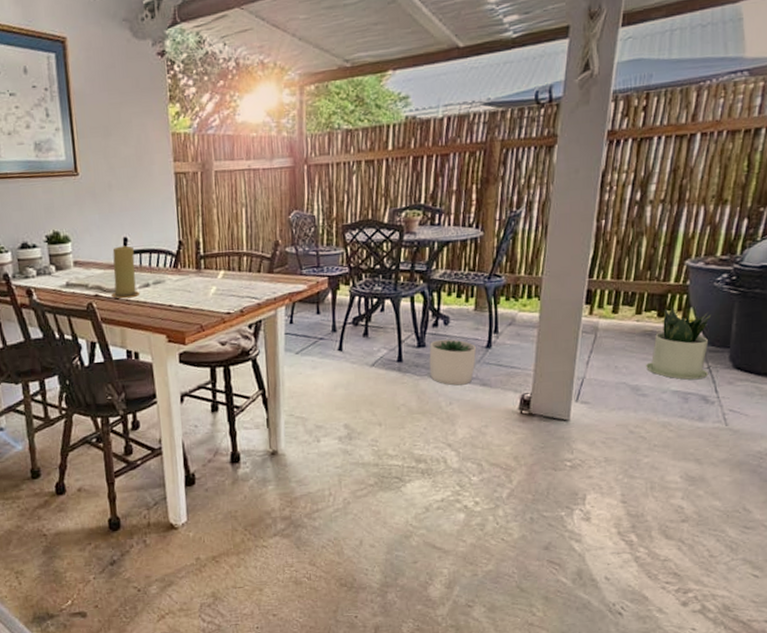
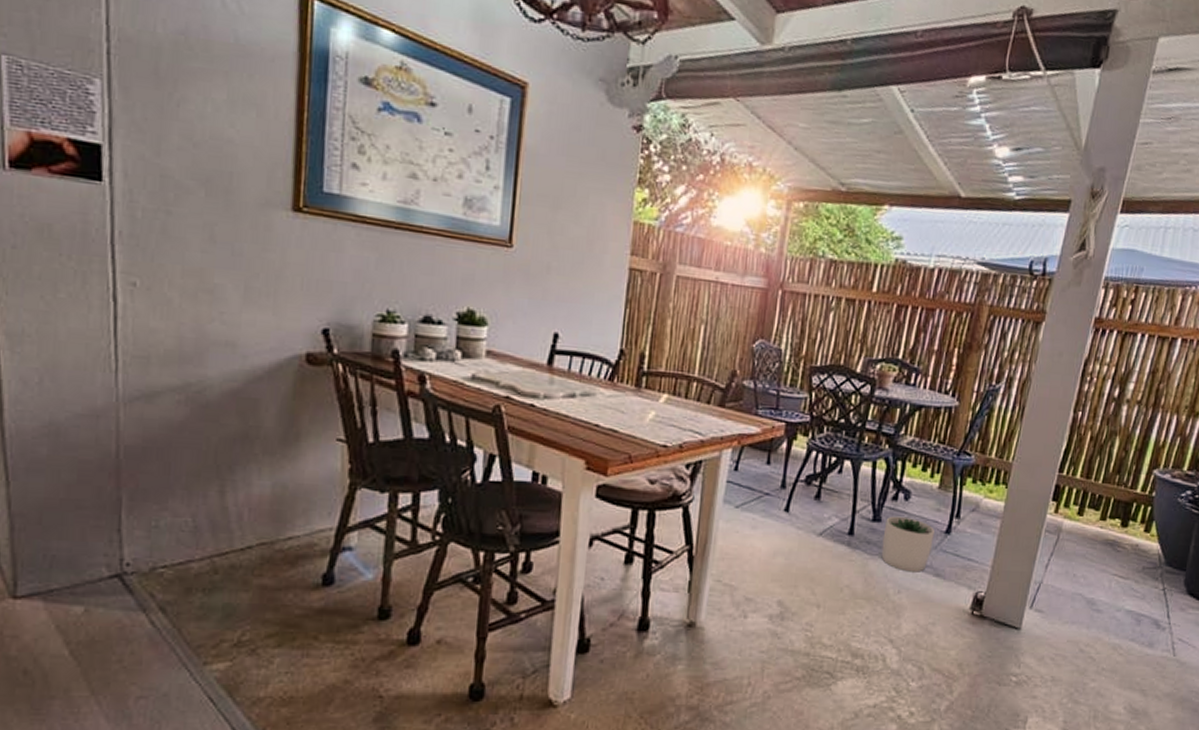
candle: present [111,245,139,298] -> none [526,342,564,407]
planter: present [645,307,712,380] -> none [1103,518,1173,602]

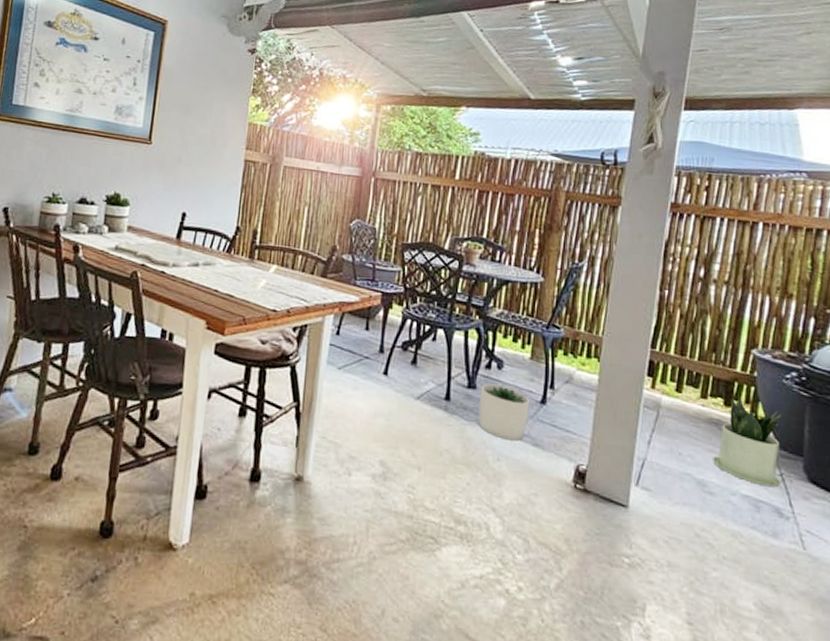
planter: none [1103,518,1173,602] -> present [711,397,782,488]

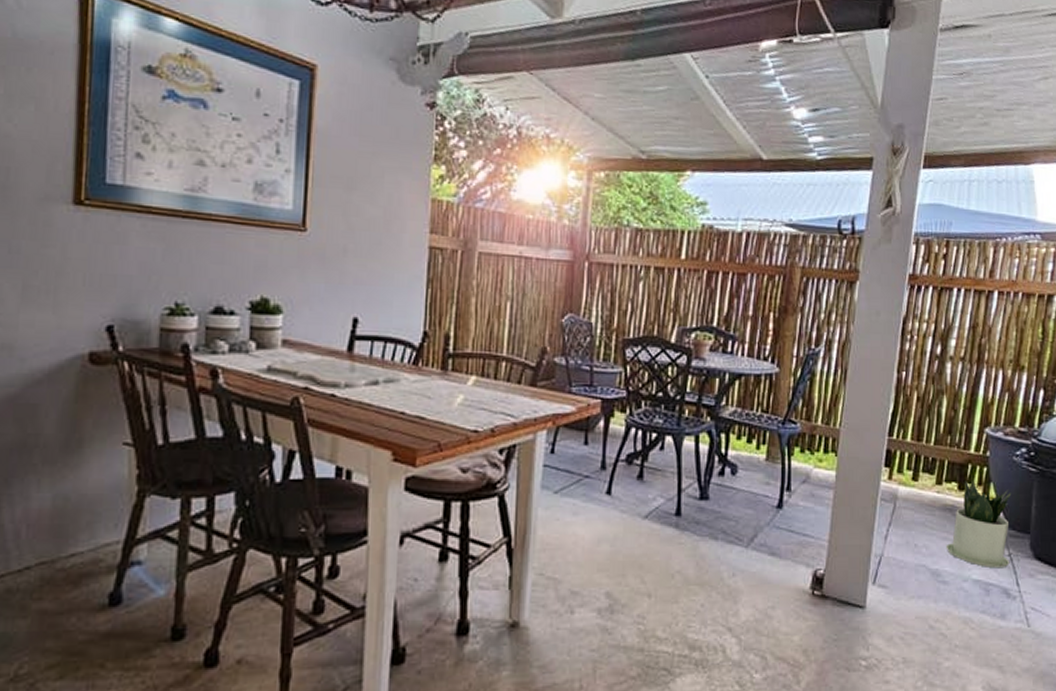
planter: present [478,383,529,441] -> none [712,492,765,552]

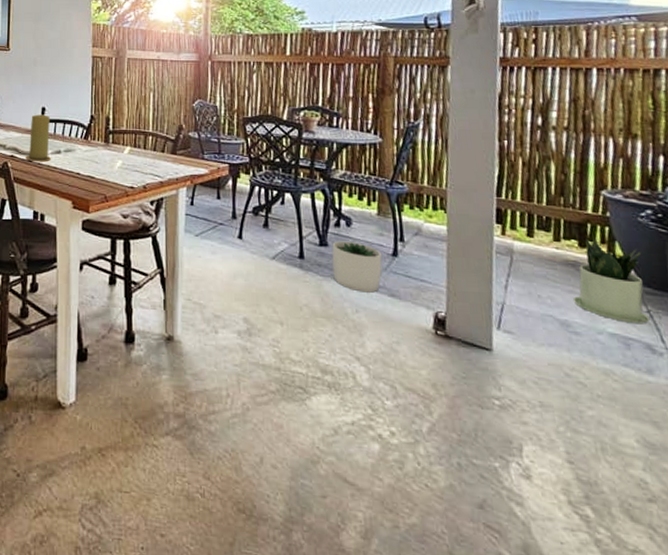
candle: none [327,328,364,396] -> present [26,114,51,161]
planter: none [712,492,765,552] -> present [332,241,382,293]

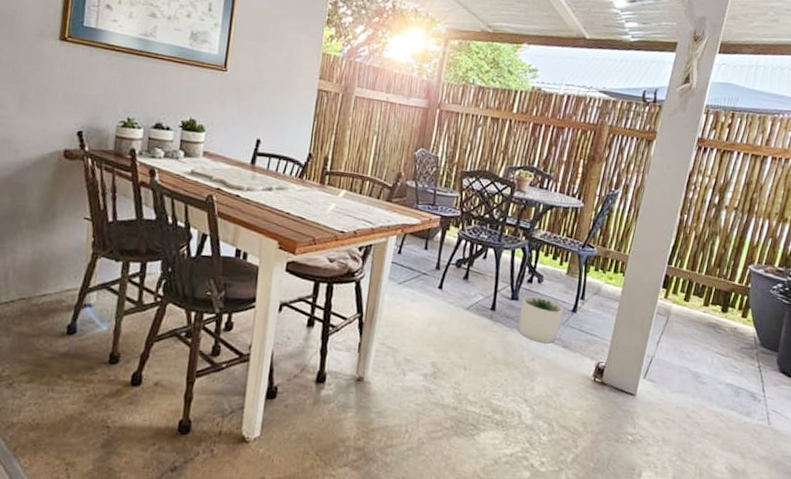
candle: present [26,114,51,161] -> none [233,146,264,198]
planter: present [572,238,650,324] -> none [706,305,766,377]

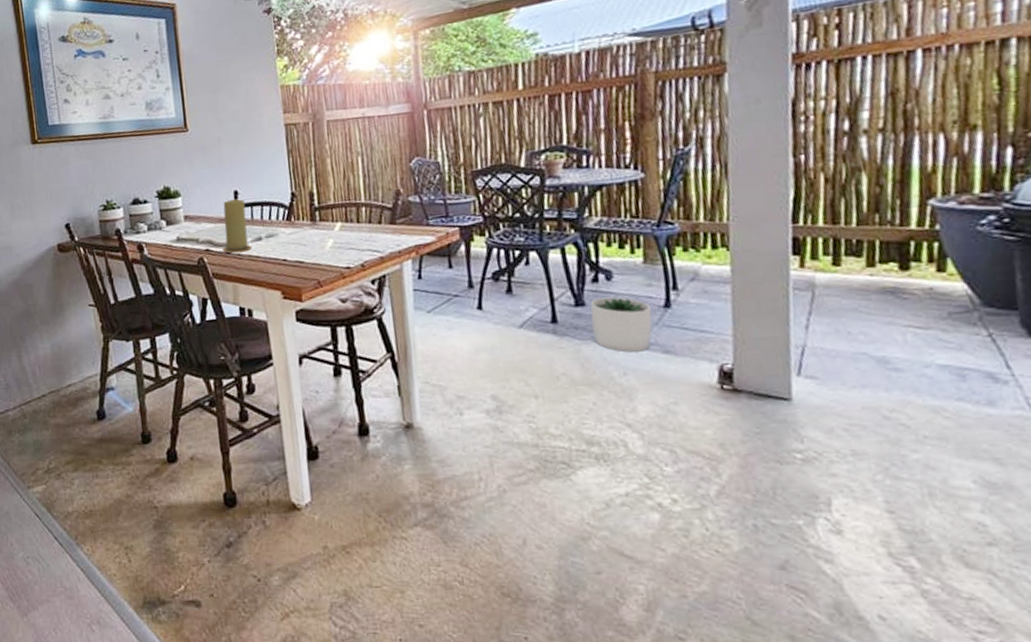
candle: none [233,146,264,198] -> present [223,199,251,253]

